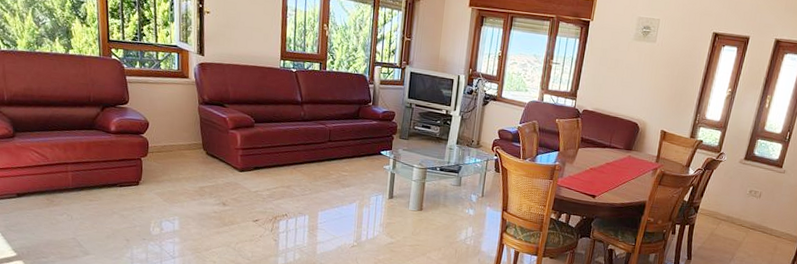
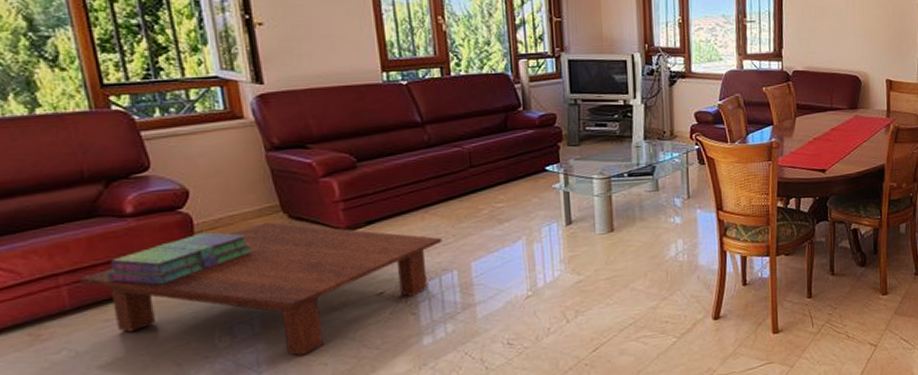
coffee table: none [79,154,302,253] -> present [79,222,443,356]
stack of books: none [94,153,181,184] -> present [106,232,252,285]

